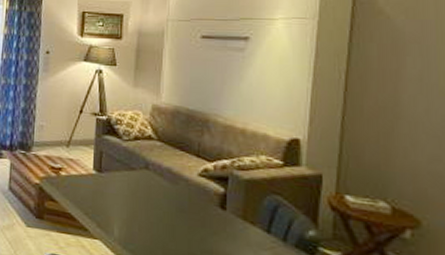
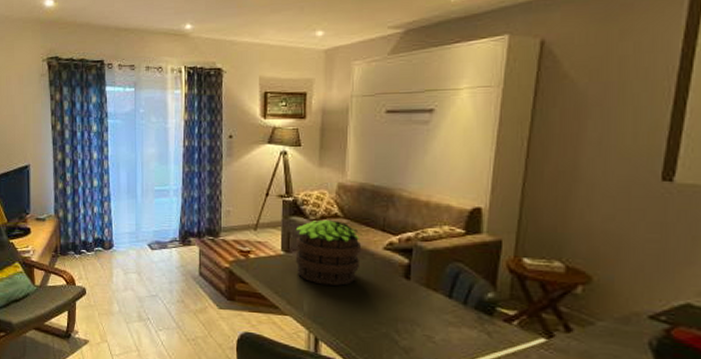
potted plant: none [107,140,176,211] -> present [295,219,362,286]

